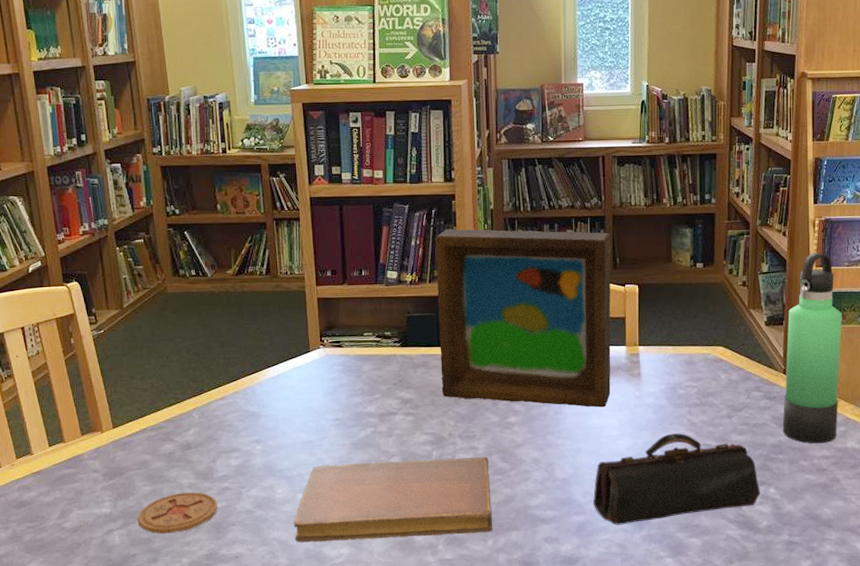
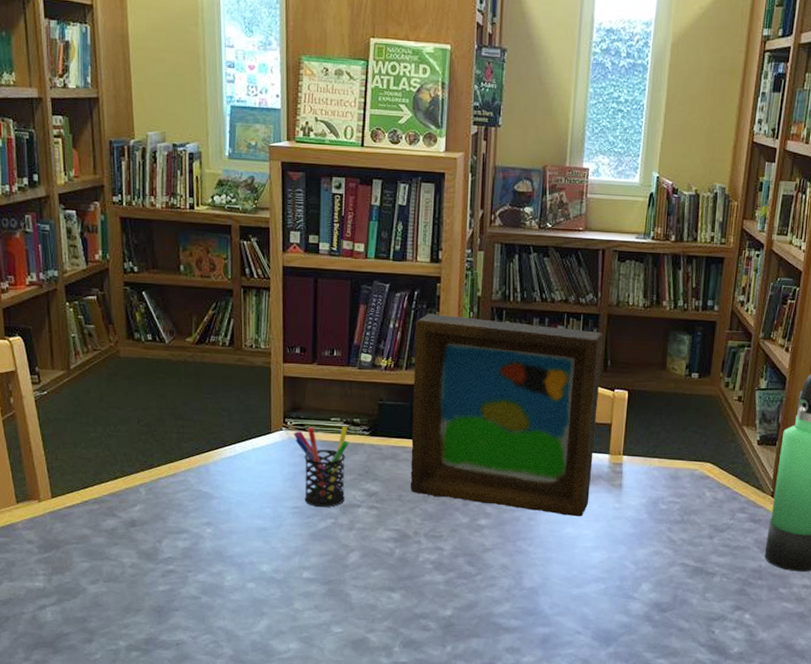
coaster: present [137,492,218,534] -> none [73,572,161,614]
notebook: present [293,456,492,543] -> none [241,554,454,638]
pen holder: none [330,339,383,417] -> present [293,426,349,507]
pencil case: present [593,433,761,525] -> none [560,549,736,640]

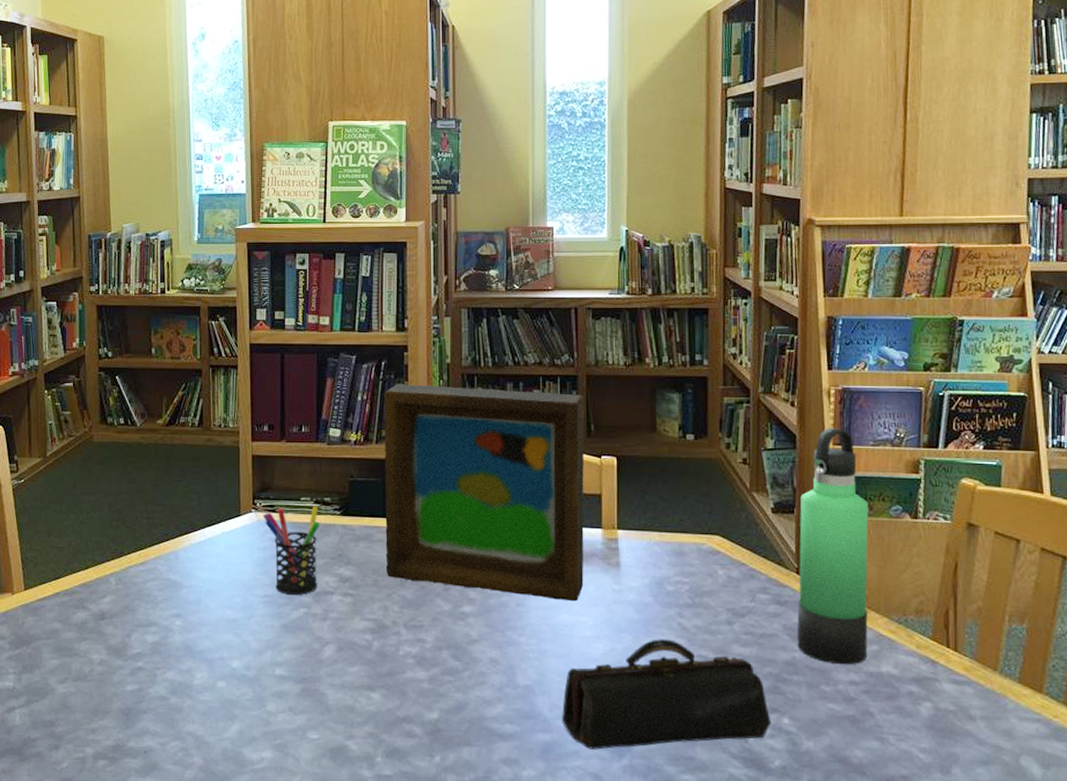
pencil case: none [560,549,736,640] -> present [562,639,772,750]

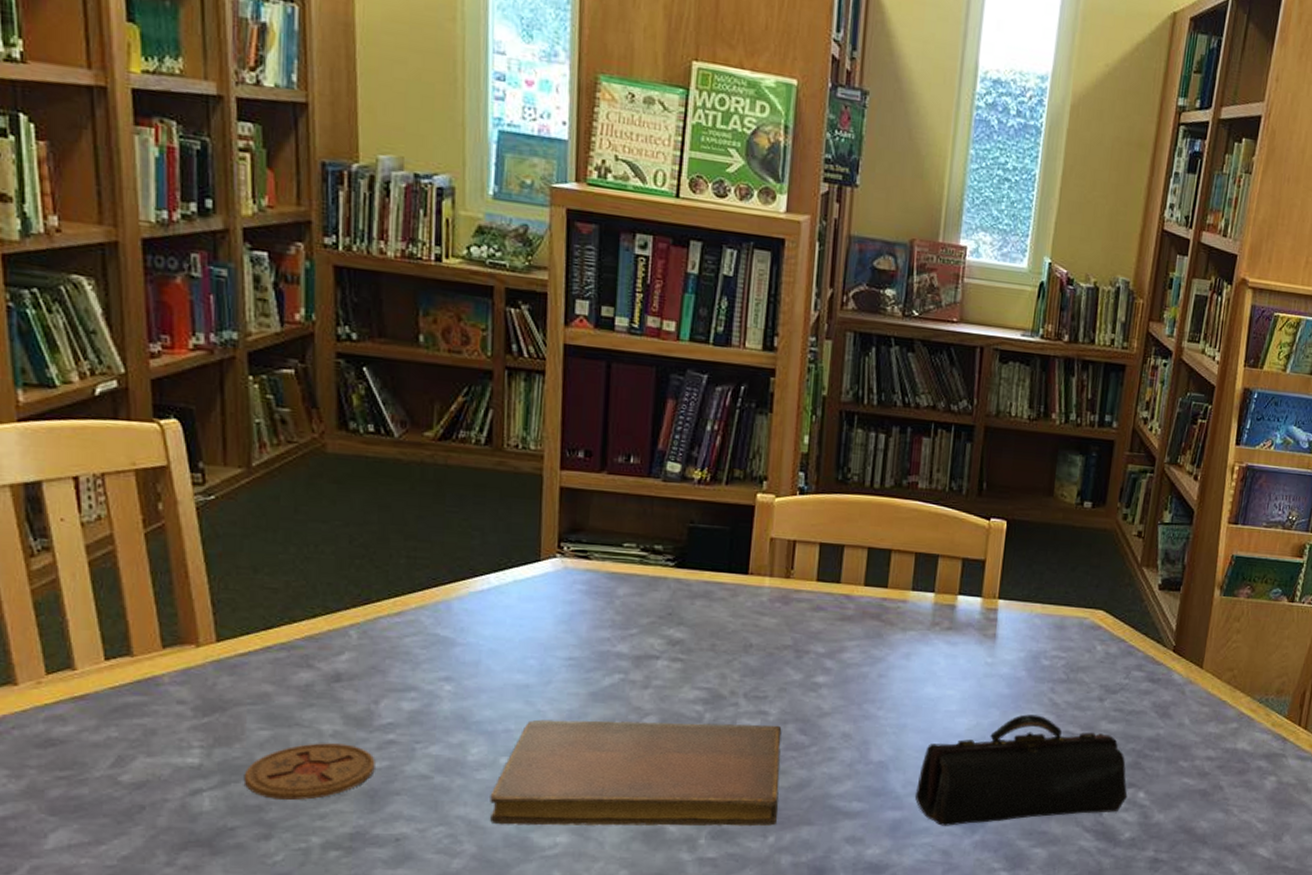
coaster: none [41,669,129,717] -> present [243,743,375,800]
notebook: none [211,648,440,746] -> present [490,719,782,827]
pen holder: present [263,506,321,595] -> none [571,553,648,658]
picture frame: present [383,384,585,602] -> none [727,415,980,674]
thermos bottle: present [797,427,869,665] -> none [1163,505,1251,742]

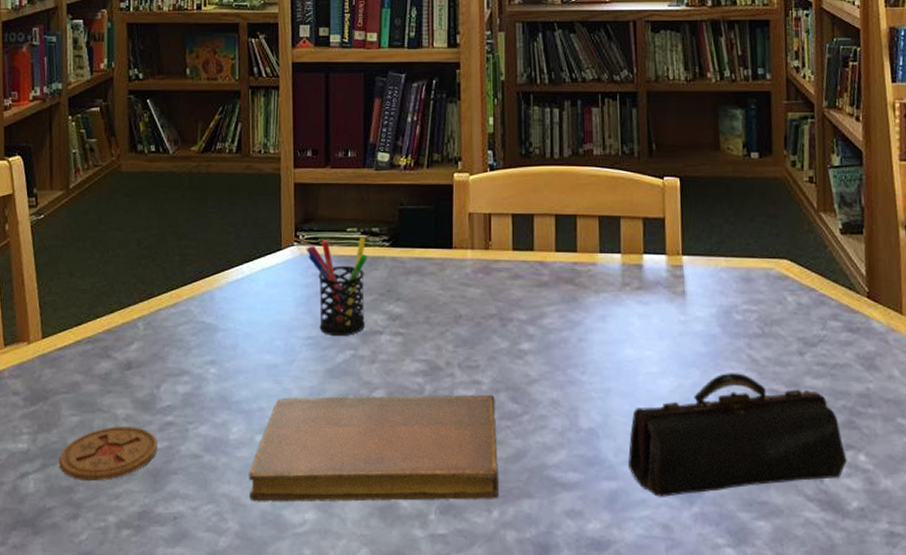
pen holder: none [571,553,648,658] -> present [306,237,368,335]

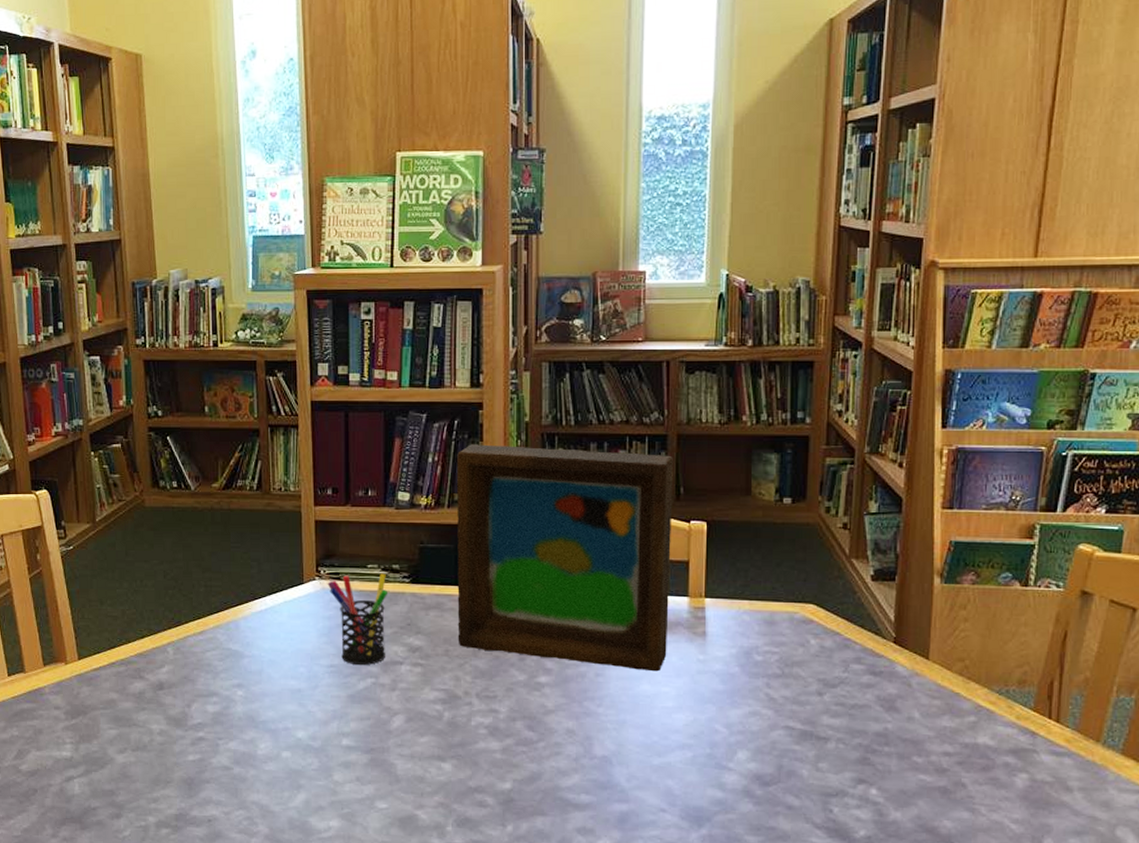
coaster: present [59,426,158,481] -> none [100,739,191,786]
notebook: present [249,394,499,503] -> none [276,719,513,816]
picture frame: none [435,103,648,335] -> present [456,444,674,672]
pencil case: present [628,373,847,497] -> none [640,709,858,820]

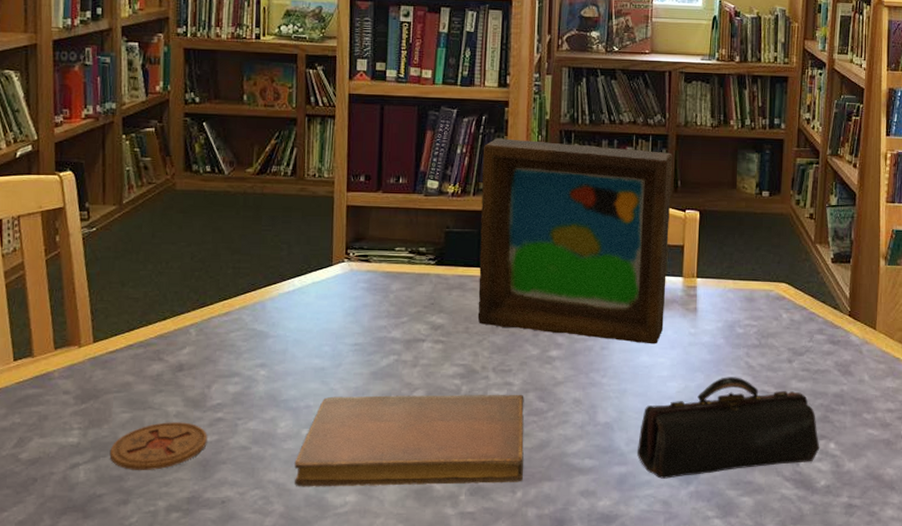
coaster: none [100,739,191,786] -> present [109,422,208,470]
notebook: none [276,719,513,816] -> present [294,394,524,487]
pen holder: present [327,573,389,665] -> none [355,255,414,343]
pencil case: none [640,709,858,820] -> present [637,377,820,479]

